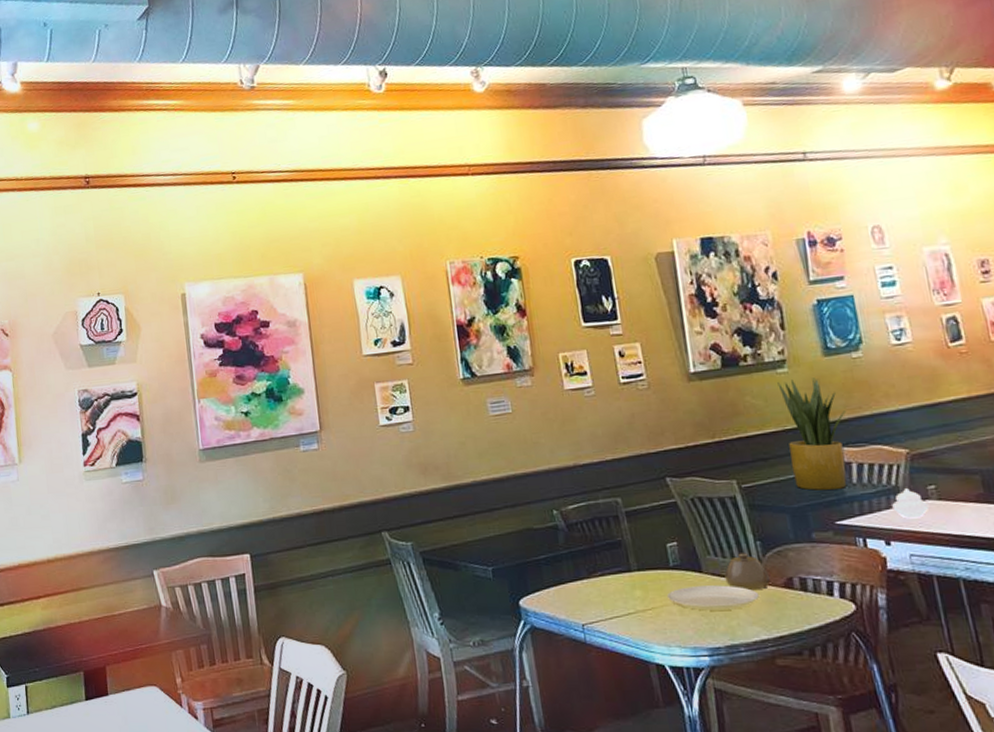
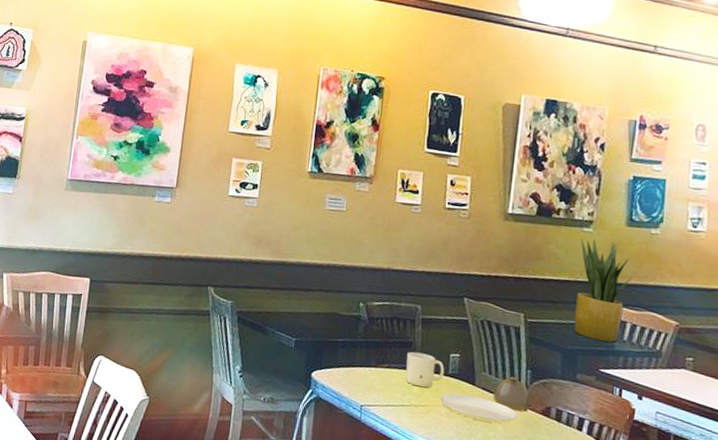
mug: none [618,550,666,589] -> present [405,351,445,388]
sugar bowl: present [892,488,930,519] -> none [652,355,684,383]

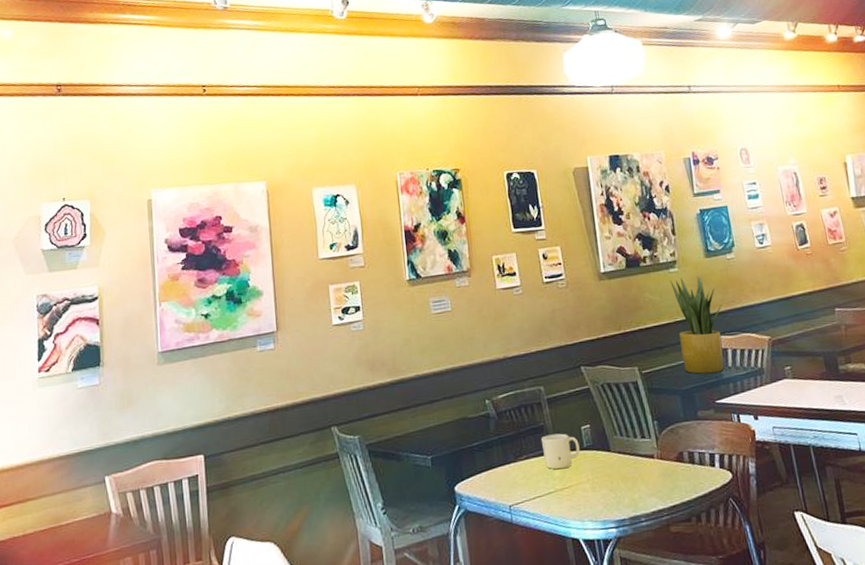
plate: present [439,394,519,424] -> none [581,461,657,487]
sugar bowl: present [493,376,532,412] -> none [628,432,666,466]

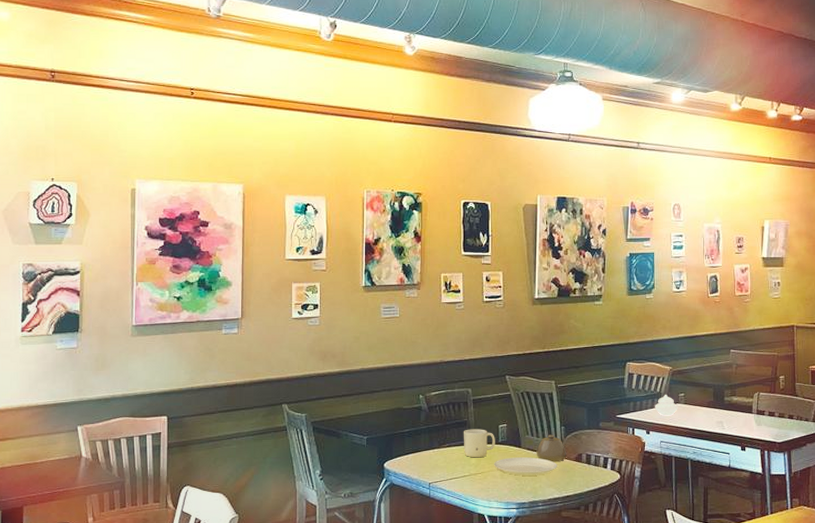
plate: none [581,461,657,487] -> present [493,457,557,476]
sugar bowl: none [628,432,666,466] -> present [536,434,567,462]
planter: present [670,276,725,374] -> none [594,310,636,393]
sugar bowl: none [758,370,787,396] -> present [655,395,678,416]

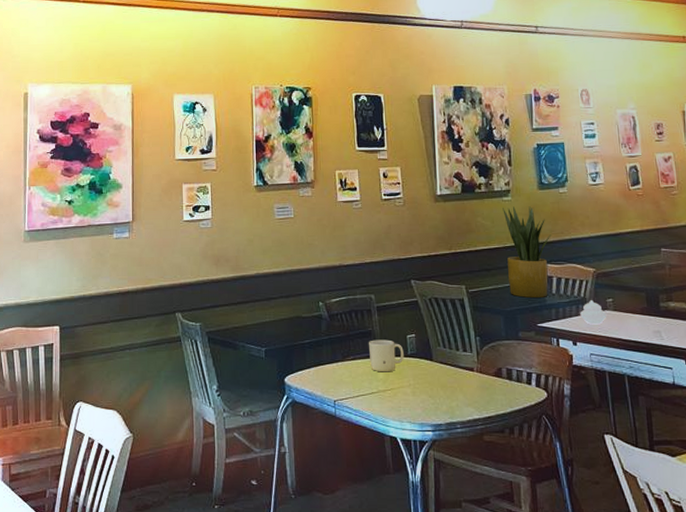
plate: present [493,457,557,476] -> none [403,372,475,393]
sugar bowl: present [536,434,567,462] -> none [450,346,485,378]
planter: none [594,310,636,393] -> present [502,206,552,299]

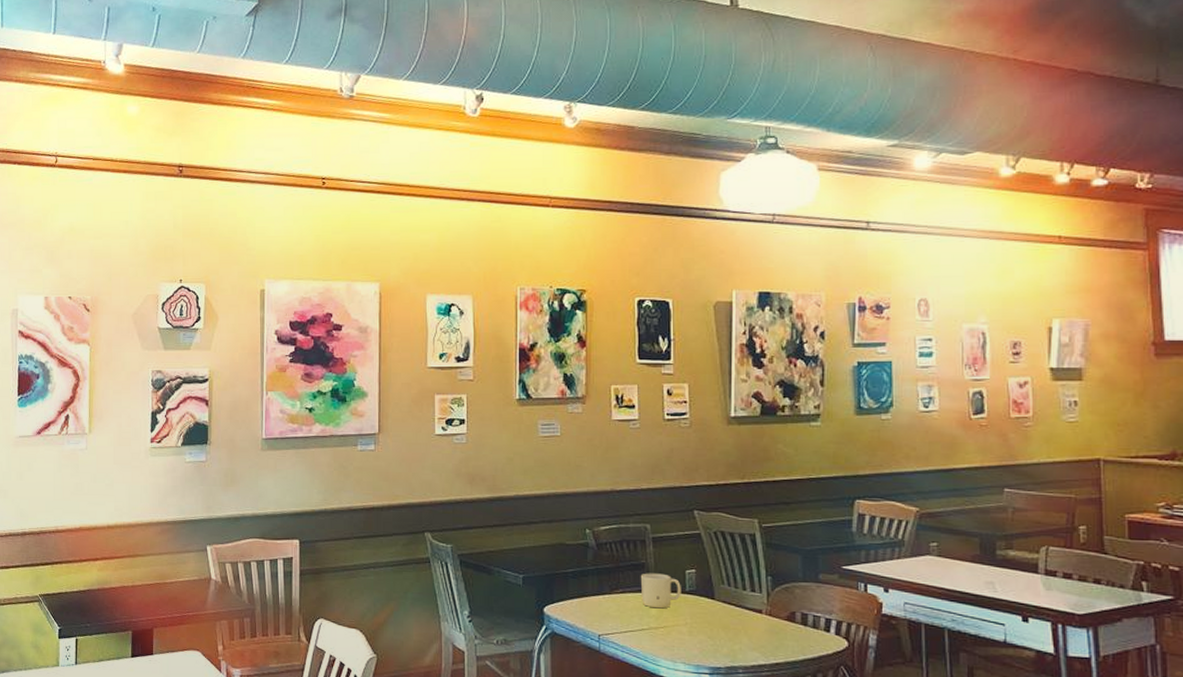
planter: present [502,206,552,299] -> none [809,433,868,538]
sugar bowl: present [580,300,607,325] -> none [896,543,929,571]

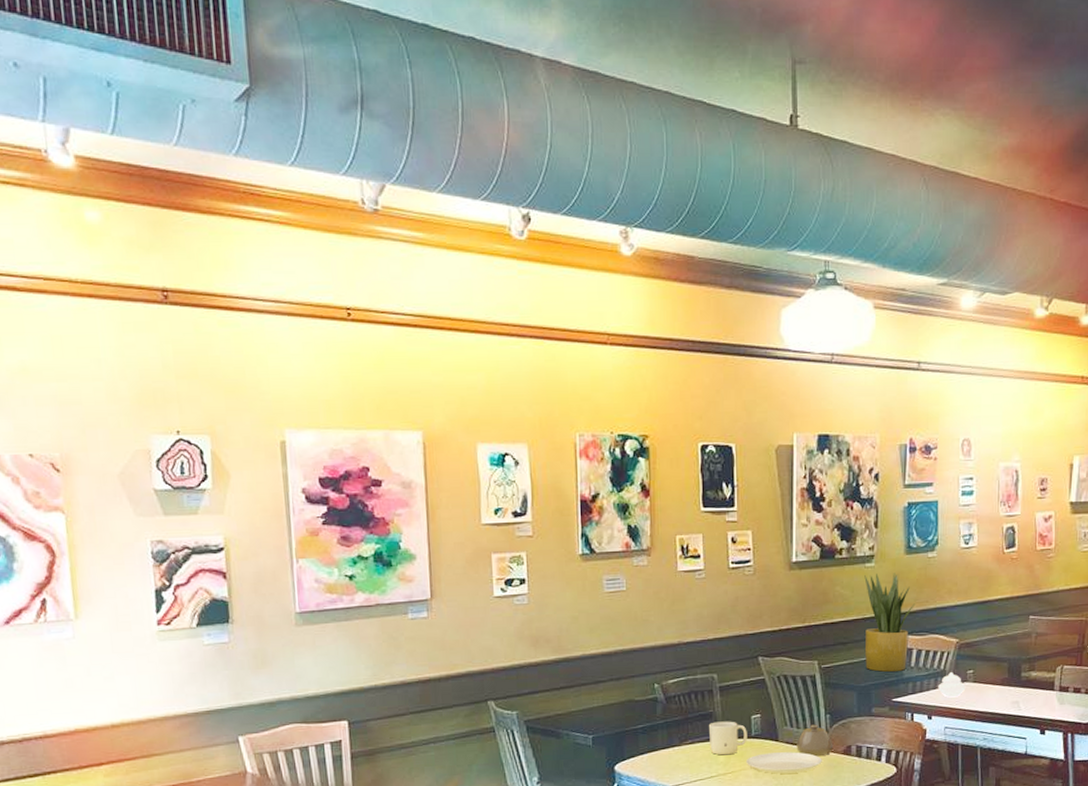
plate: none [679,610,763,635] -> present [745,752,822,774]
sugar bowl: none [734,585,776,621] -> present [796,724,834,757]
planter: none [809,433,868,538] -> present [864,573,916,673]
sugar bowl: none [896,543,929,571] -> present [938,672,966,698]

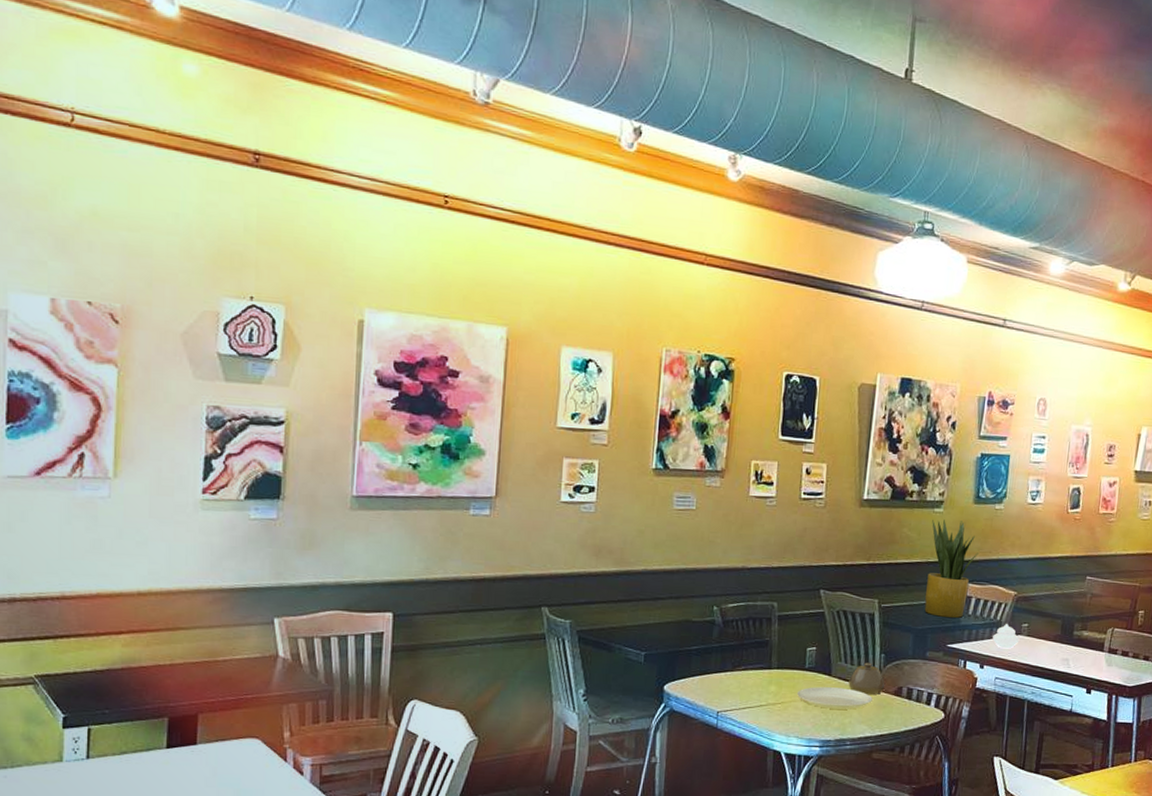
mug: present [708,721,747,756] -> none [762,650,801,685]

